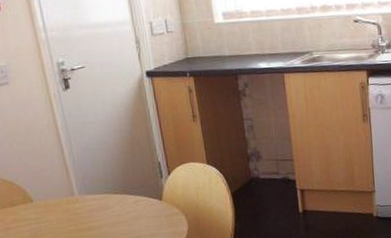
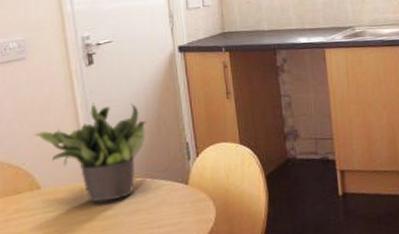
potted plant: none [22,124,121,215] -> present [33,102,146,203]

